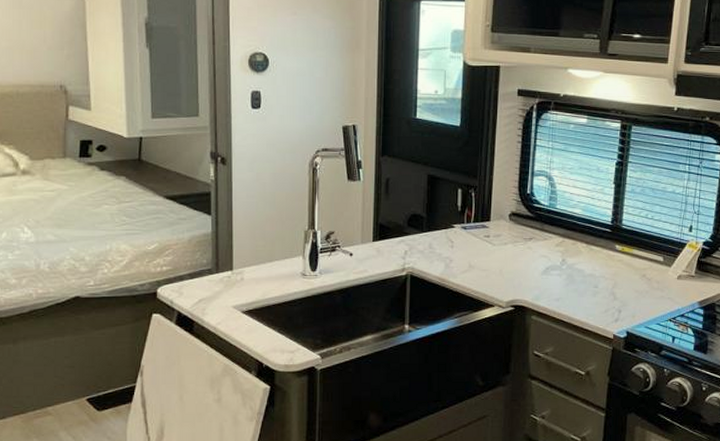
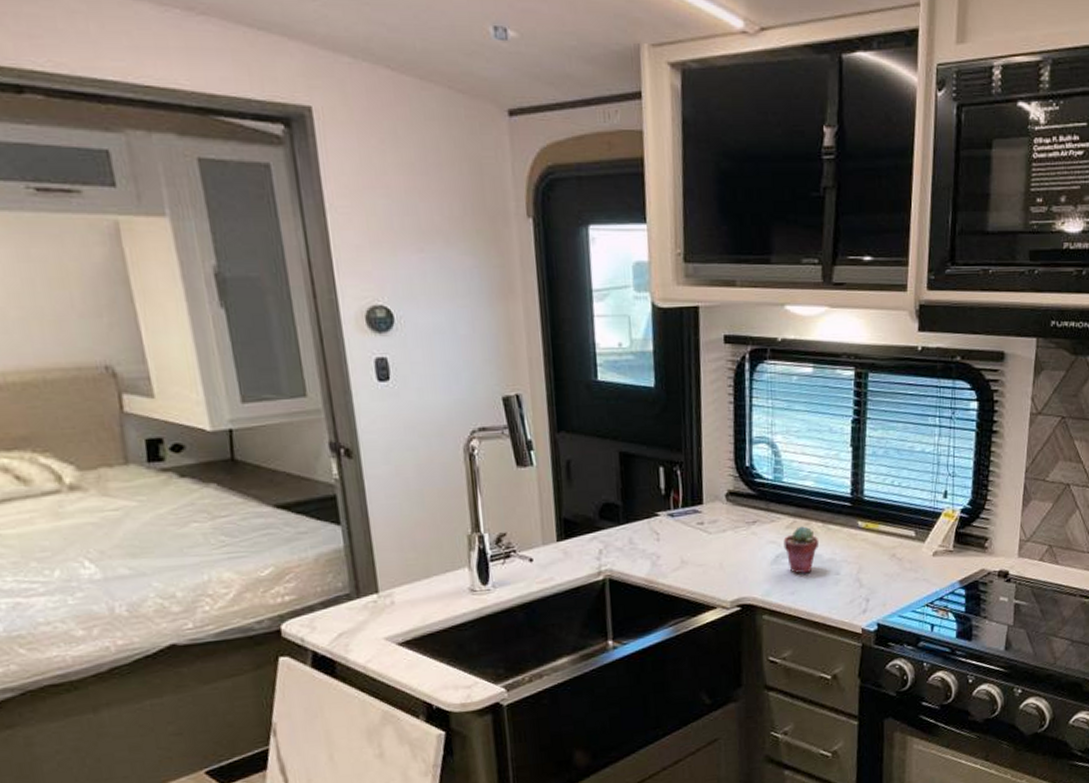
potted succulent: none [553,245,583,285] -> present [783,526,820,574]

